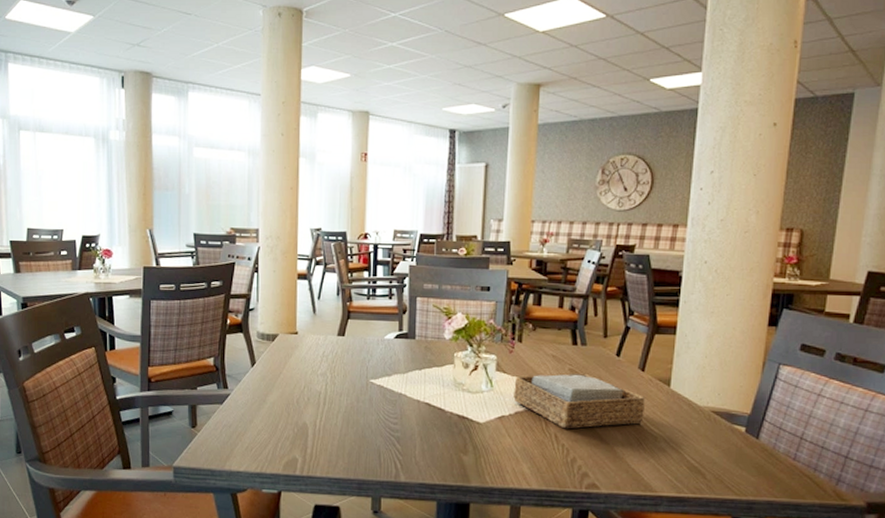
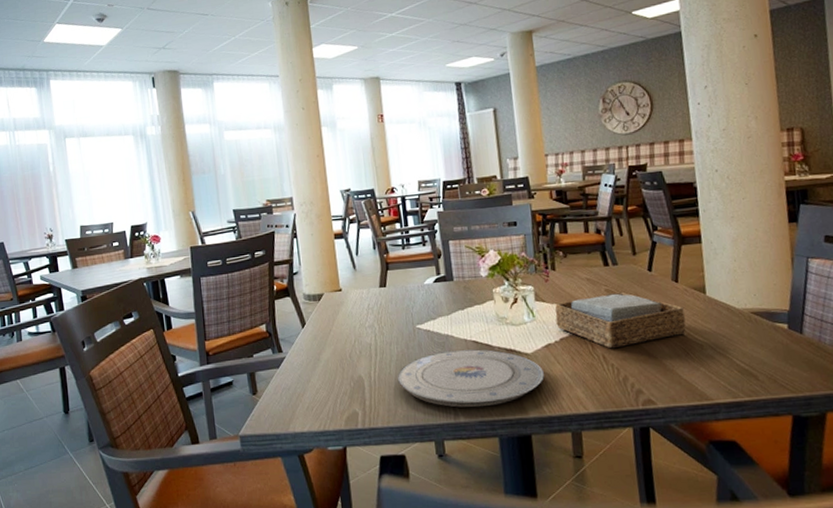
plate: none [342,410,493,470] -> present [397,349,544,408]

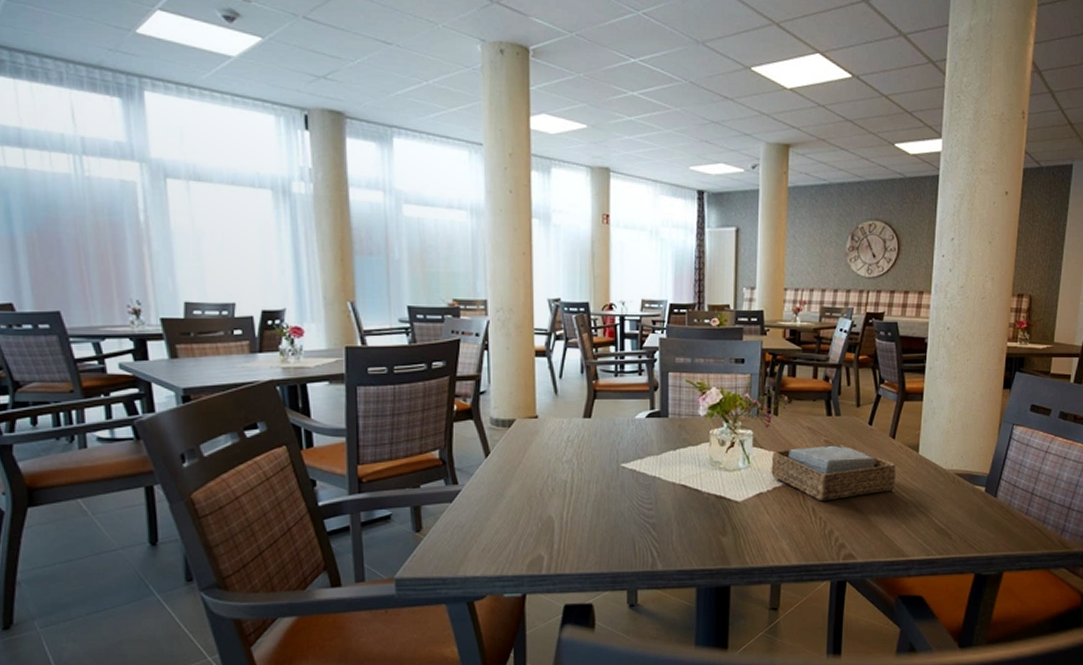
plate: present [397,349,544,408] -> none [592,494,751,556]

